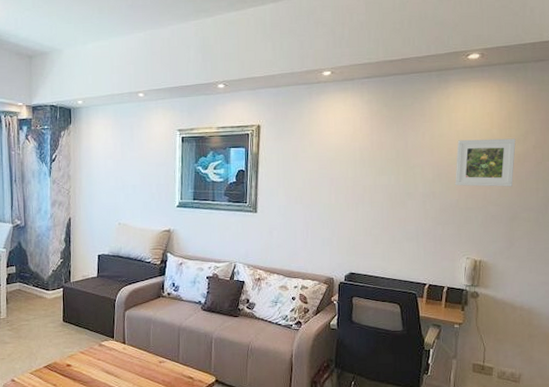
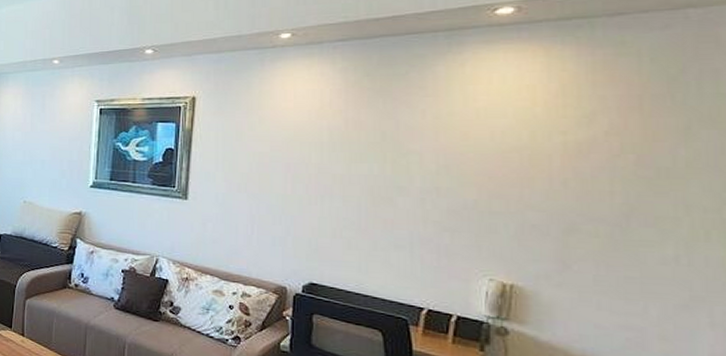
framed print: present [455,138,516,187] -> none [472,120,574,187]

